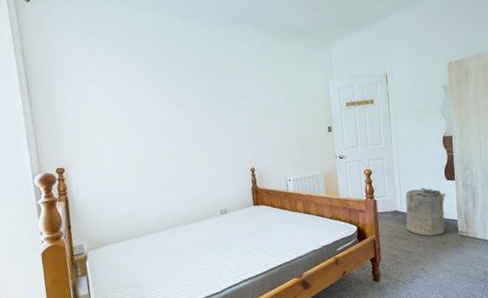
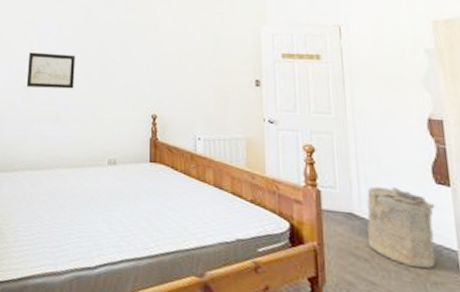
wall art: none [133,128,181,164] -> present [26,52,75,89]

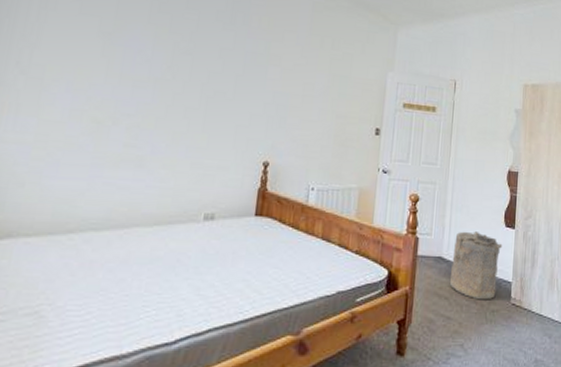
wall art: present [26,52,75,89] -> none [97,75,174,127]

